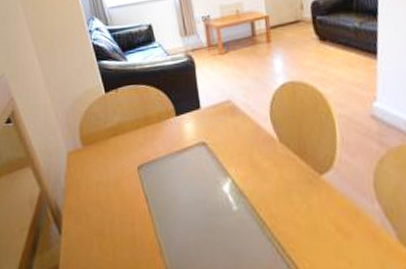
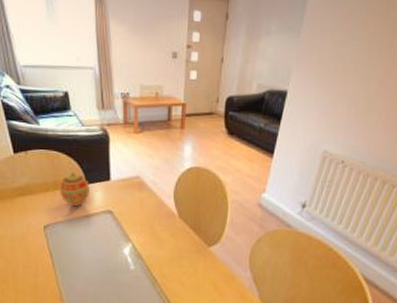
decorative egg: none [150,105,181,141] -> present [60,172,90,206]

